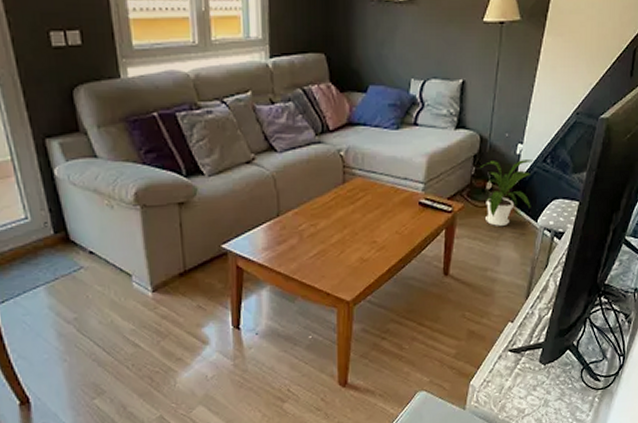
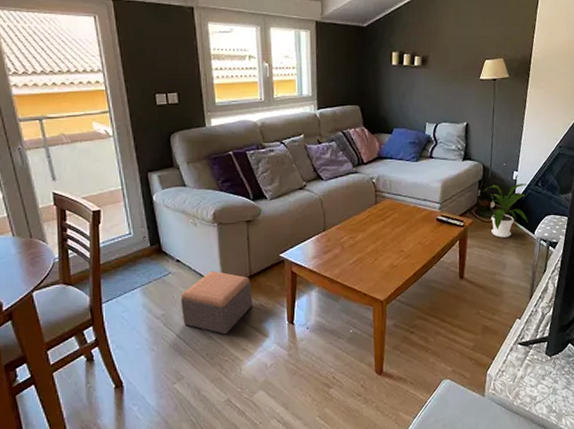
footstool: none [97,265,189,342] -> present [180,270,253,335]

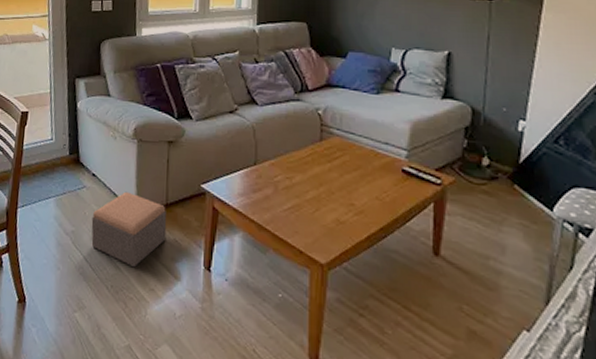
house plant: present [485,183,528,238] -> none [474,135,543,210]

